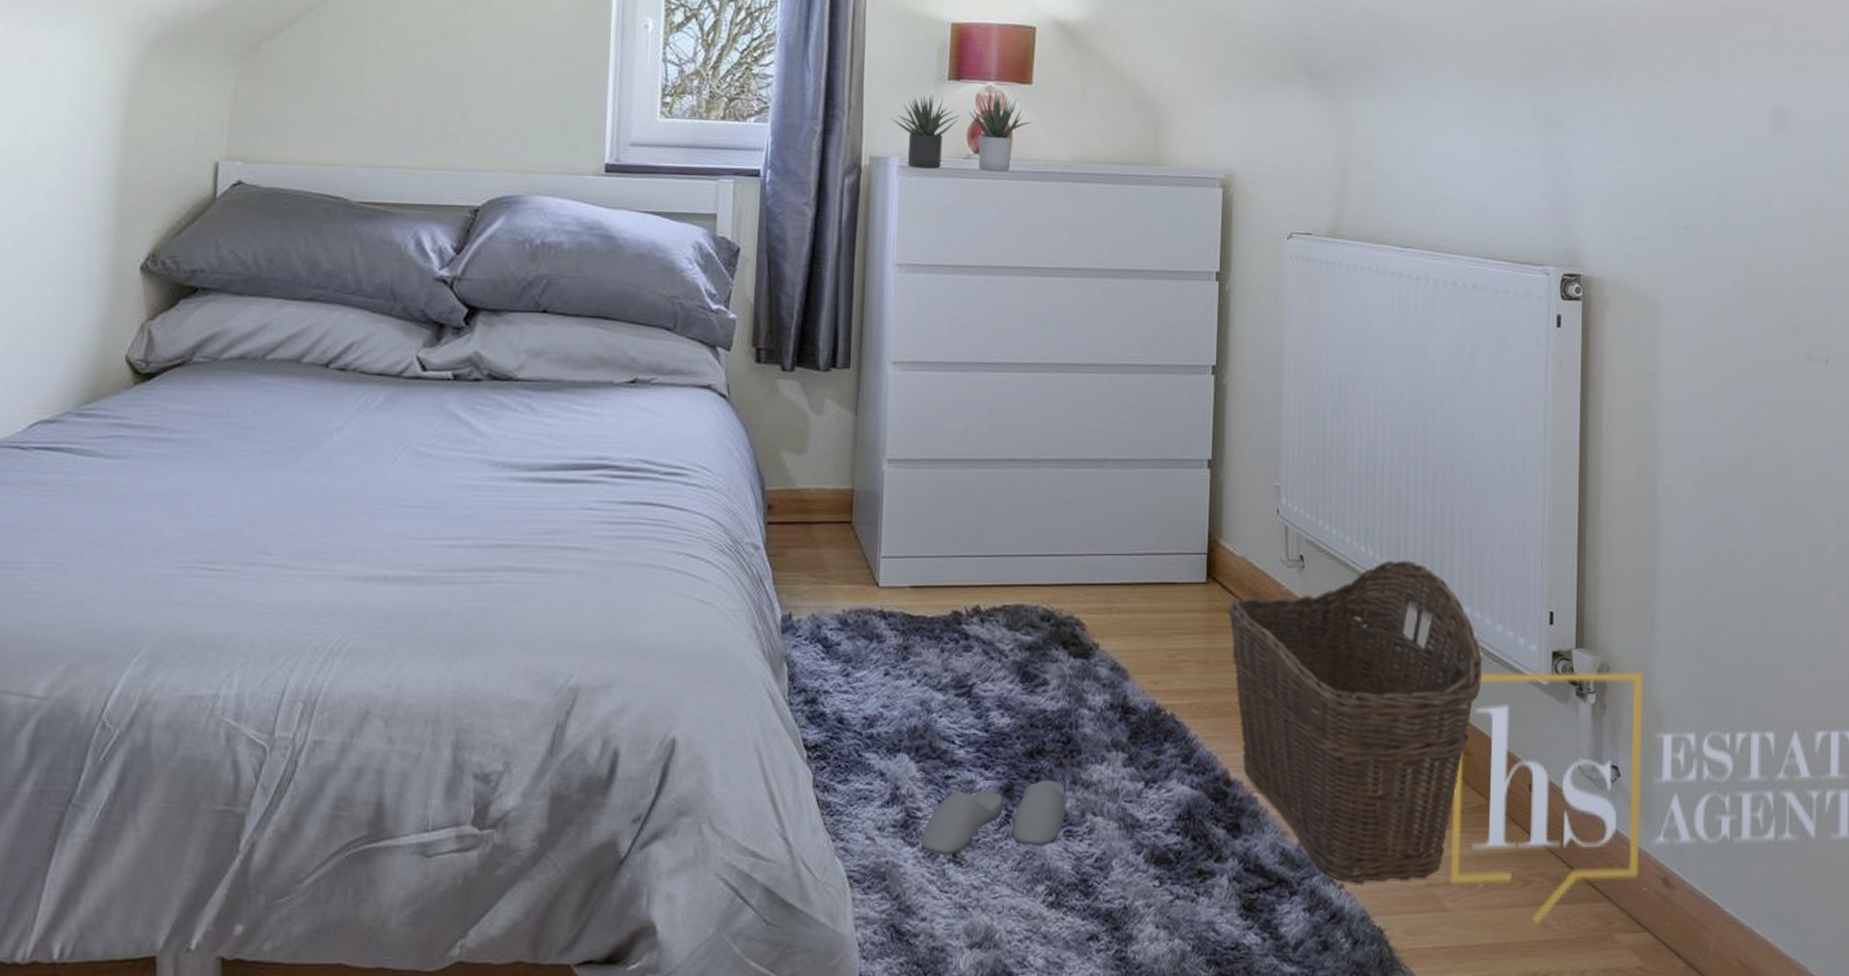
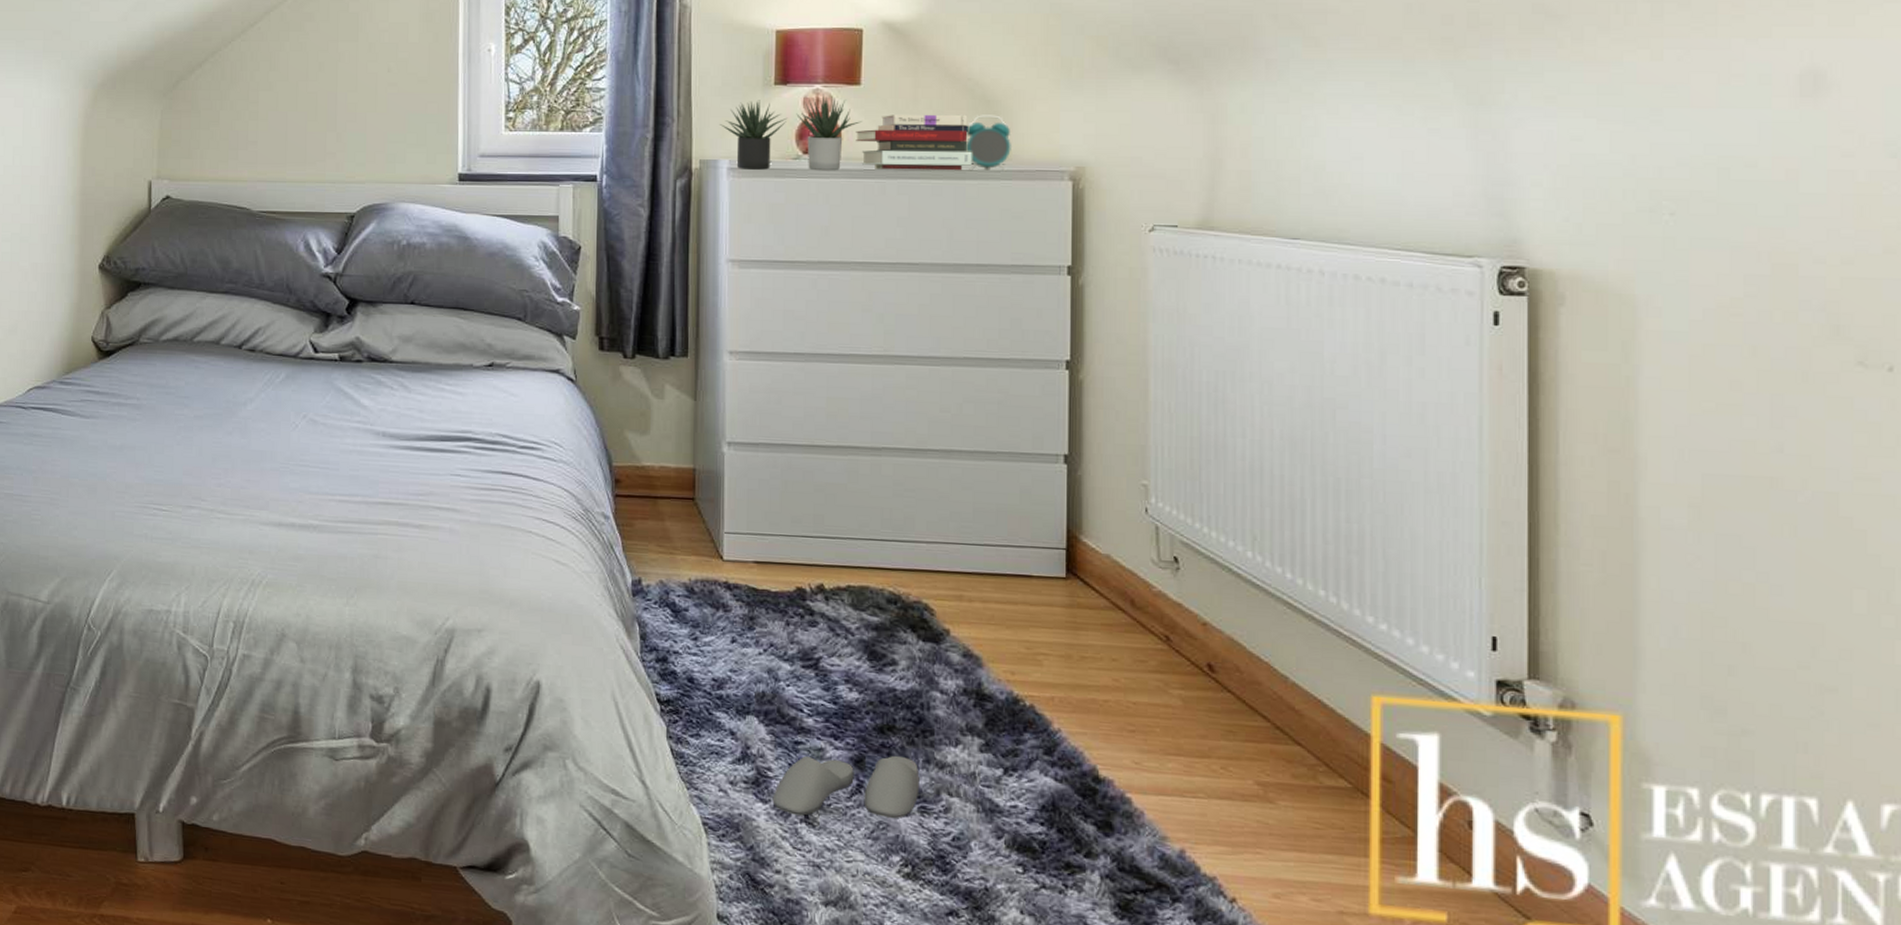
books: none [1025,116,1134,176] -> present [856,114,972,171]
alarm clock: none [1129,119,1170,178] -> present [966,115,1011,172]
wicker basket: present [1227,560,1483,884] -> none [1090,568,1405,906]

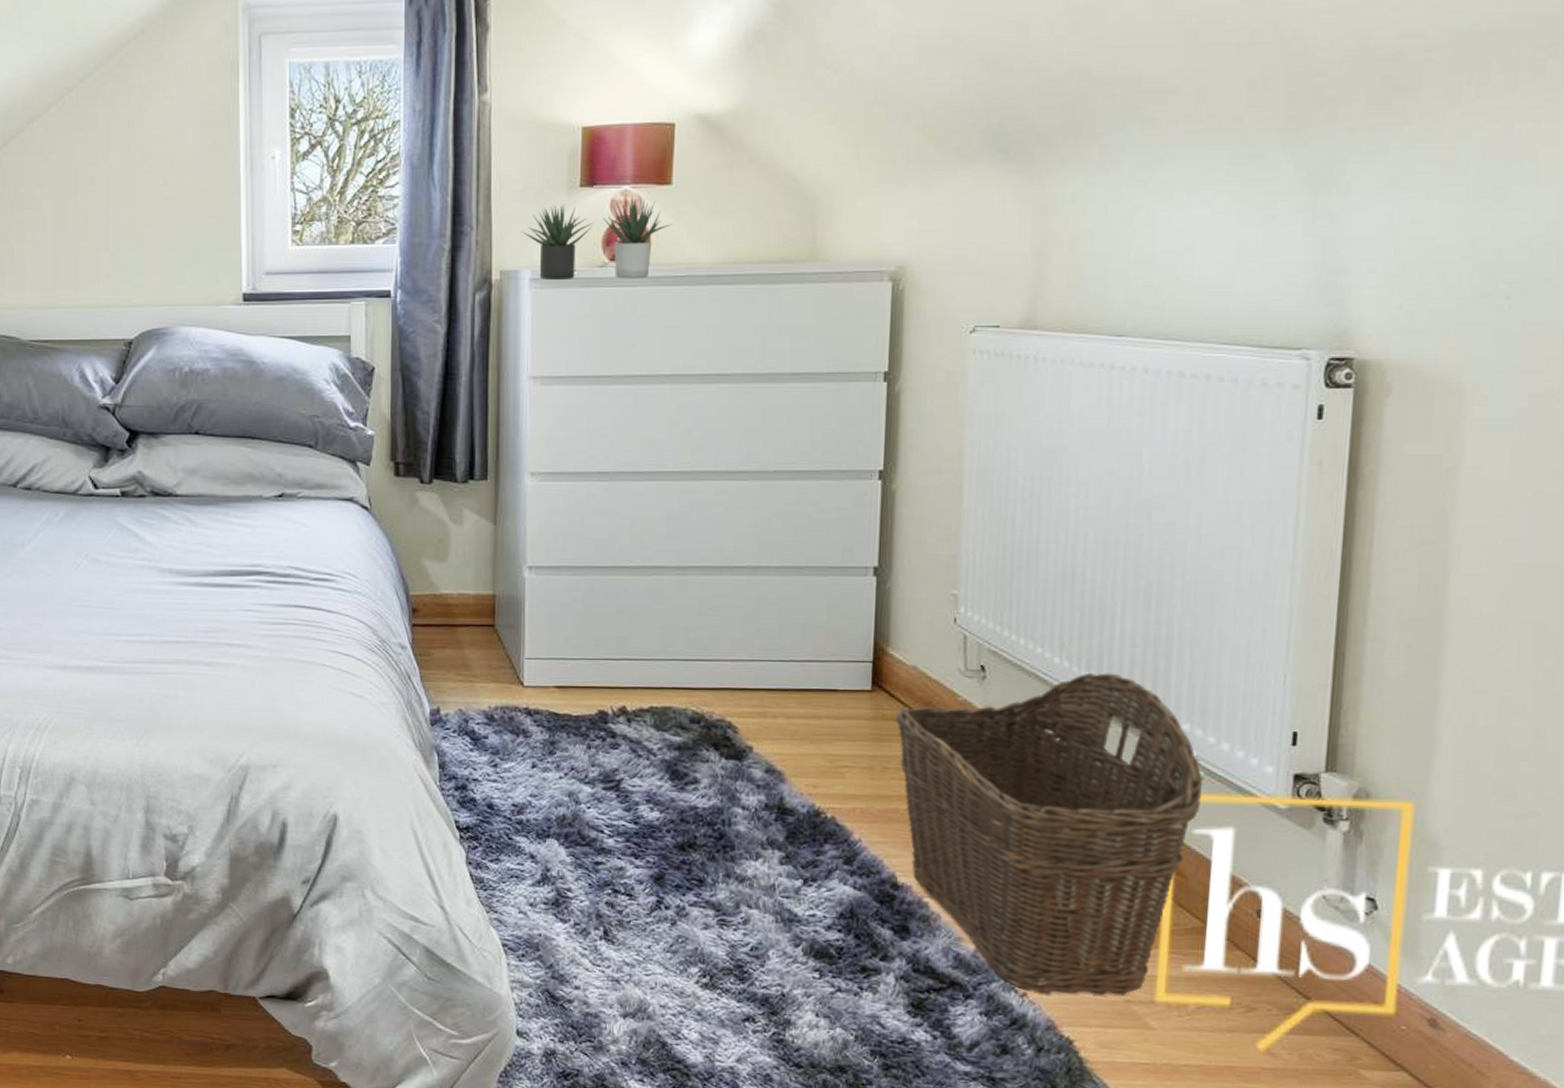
slippers: present [772,755,920,818] -> none [572,871,720,933]
books: present [856,114,972,171] -> none [665,213,788,275]
alarm clock: present [966,115,1011,172] -> none [782,213,830,274]
wicker basket: none [1090,568,1405,906] -> present [895,672,1204,996]

